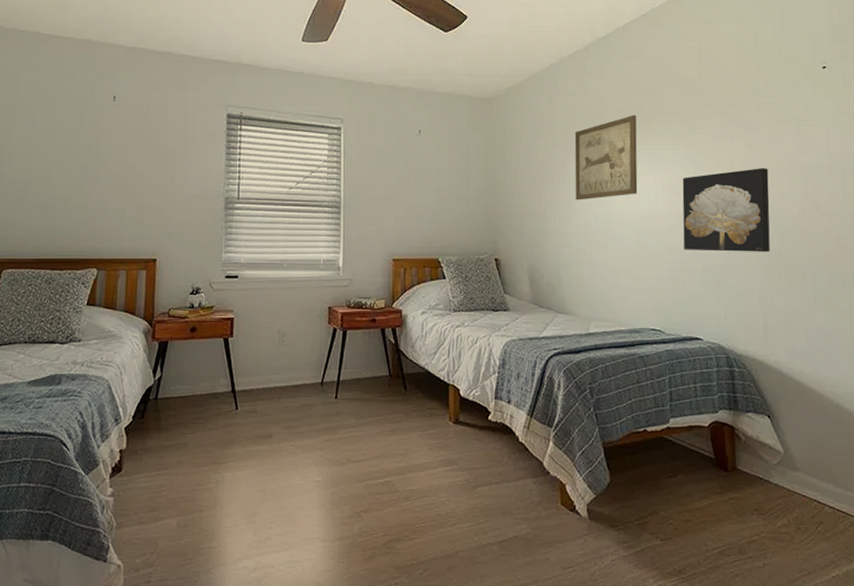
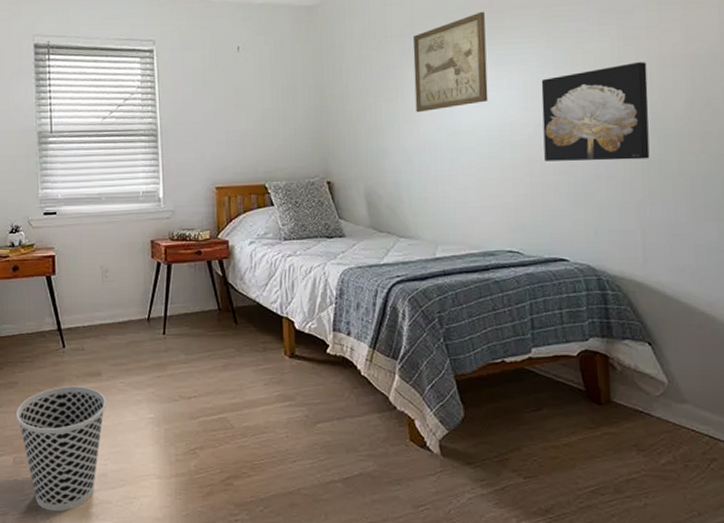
wastebasket: none [183,448,276,576] -> present [15,386,106,511]

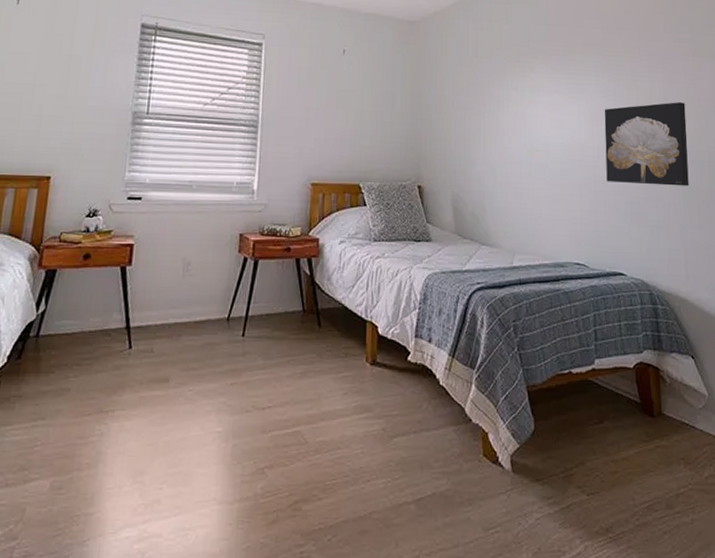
wastebasket: present [15,386,106,511] -> none [61,394,171,549]
wall art: present [412,11,488,113] -> none [499,44,561,128]

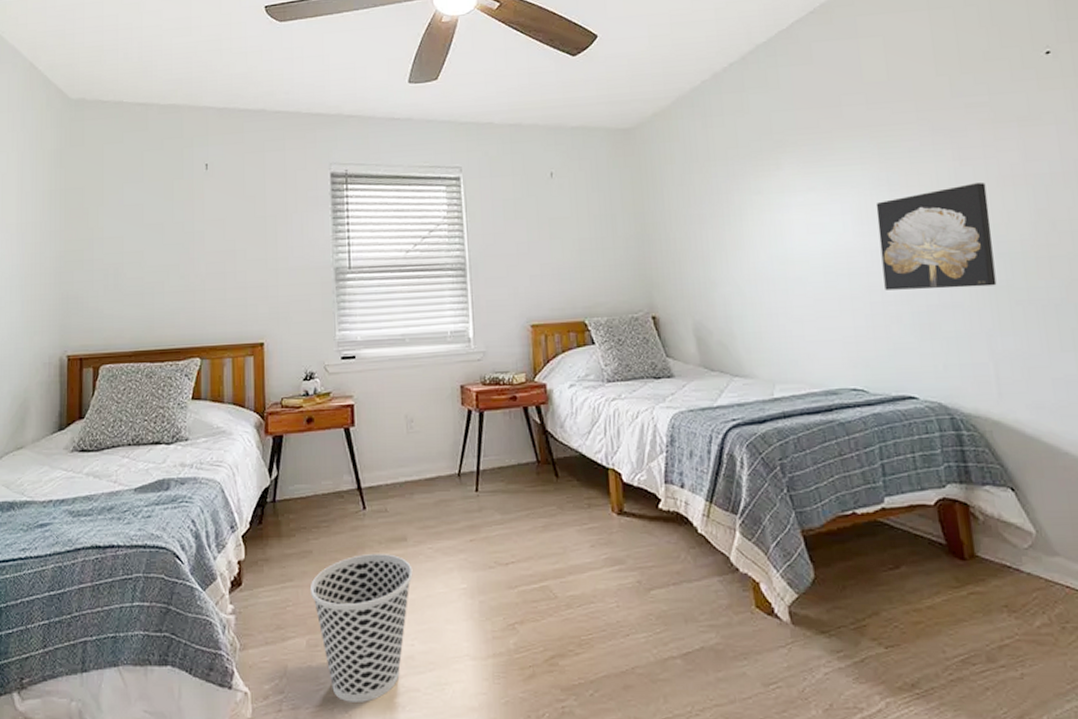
wastebasket: none [61,394,171,549] -> present [309,554,413,702]

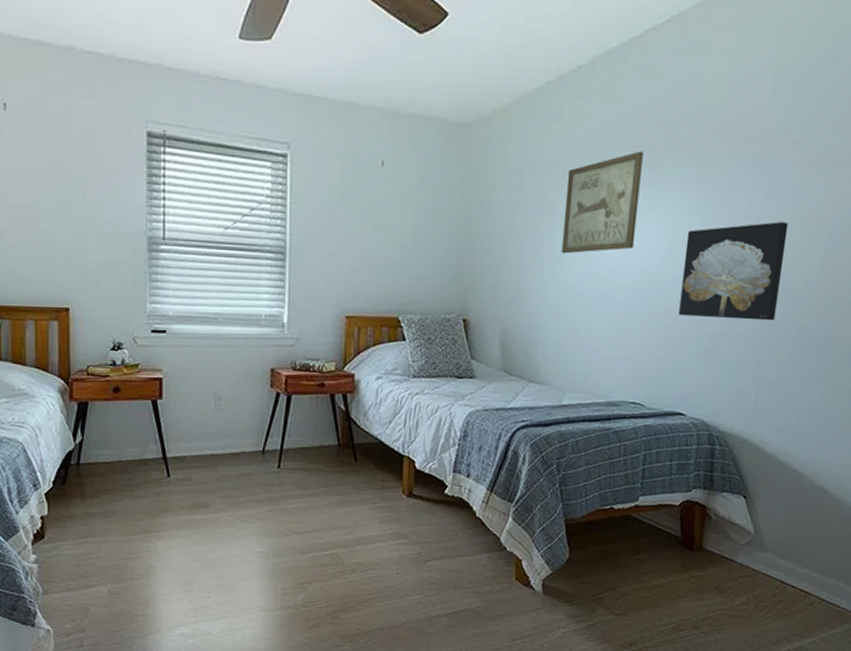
wastebasket: present [309,554,413,702] -> none [112,517,213,642]
wall art: none [737,132,821,240] -> present [561,151,643,254]

